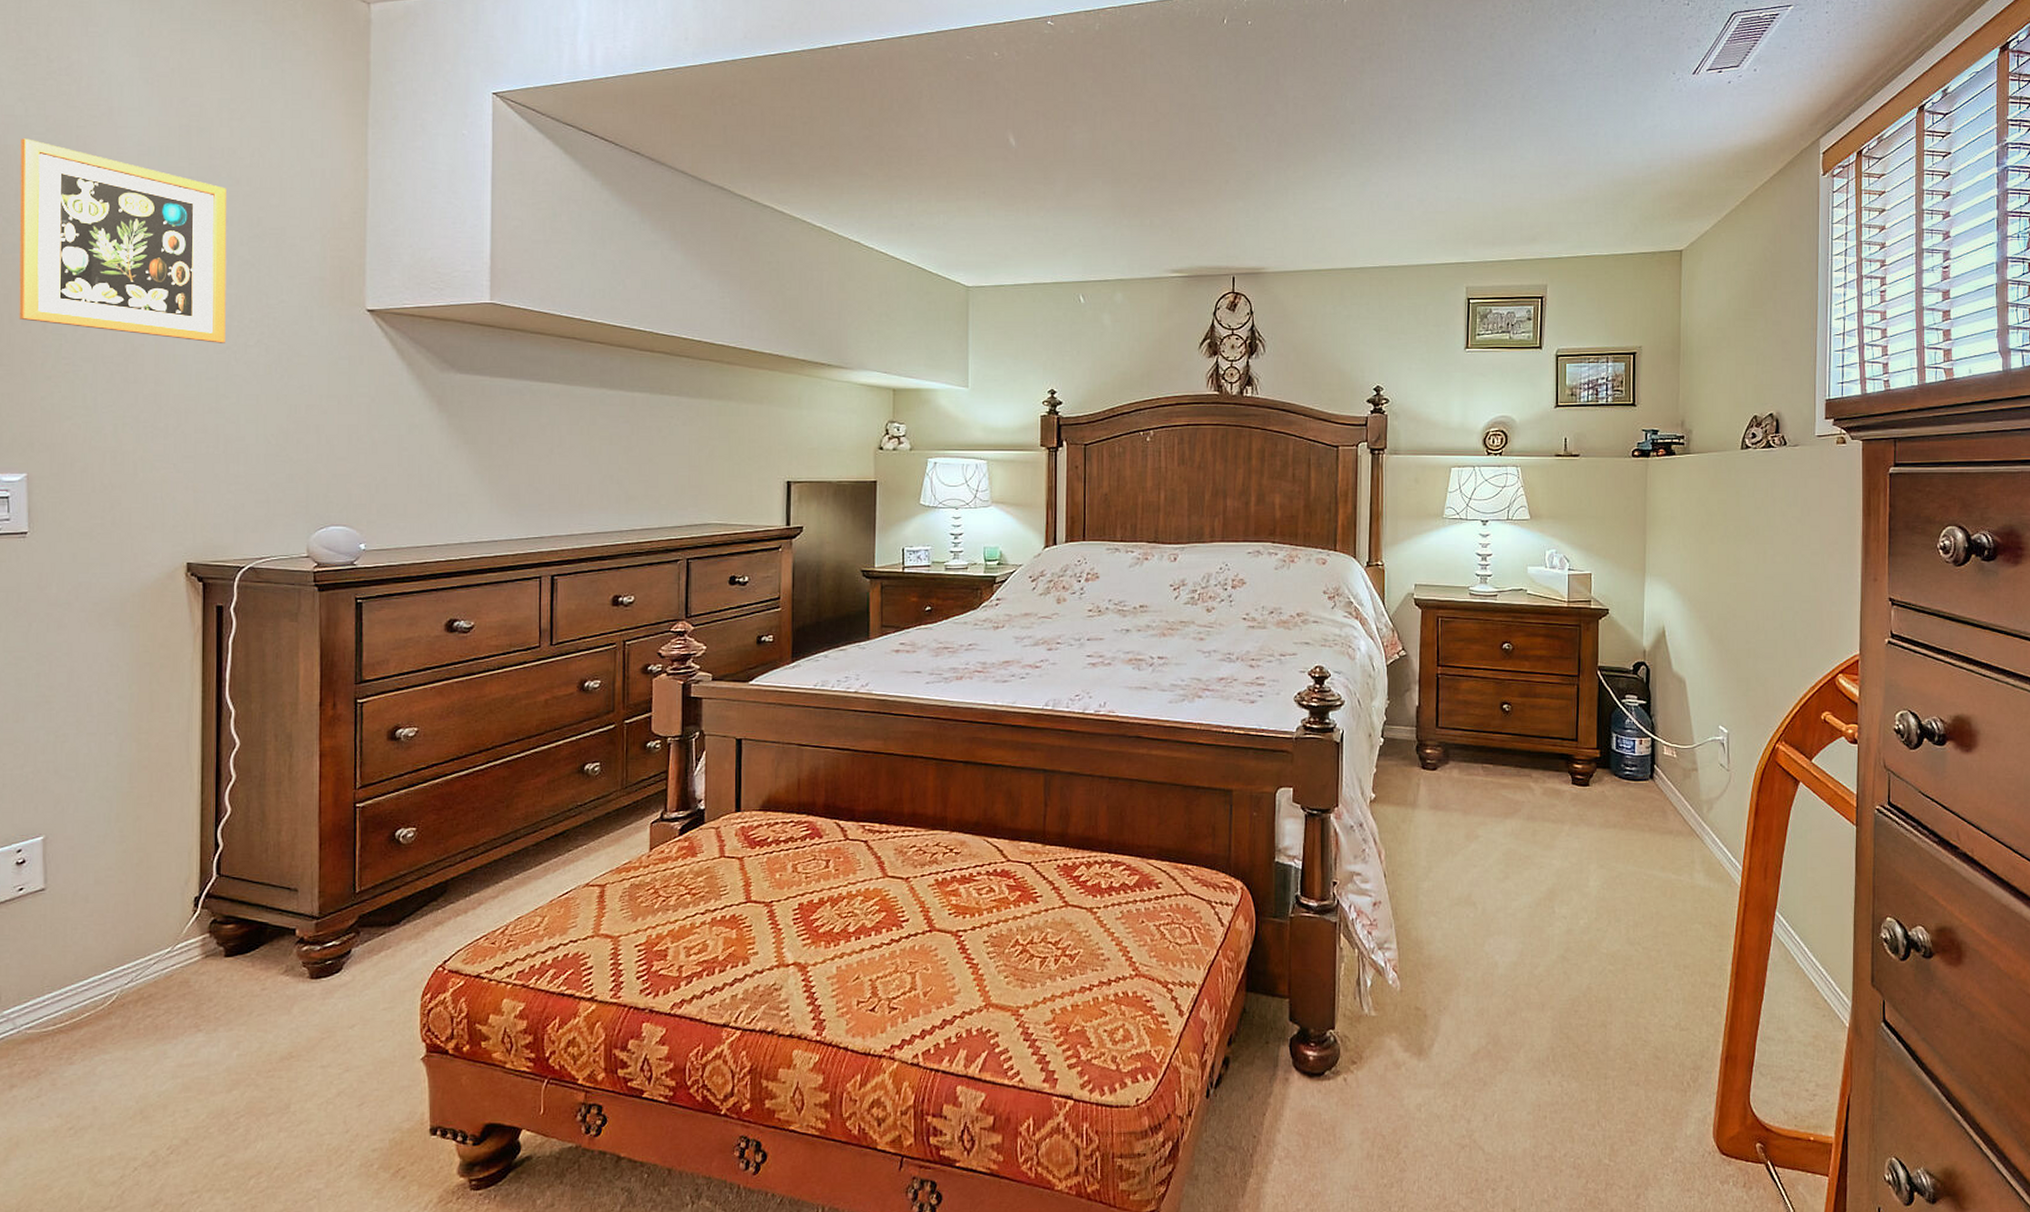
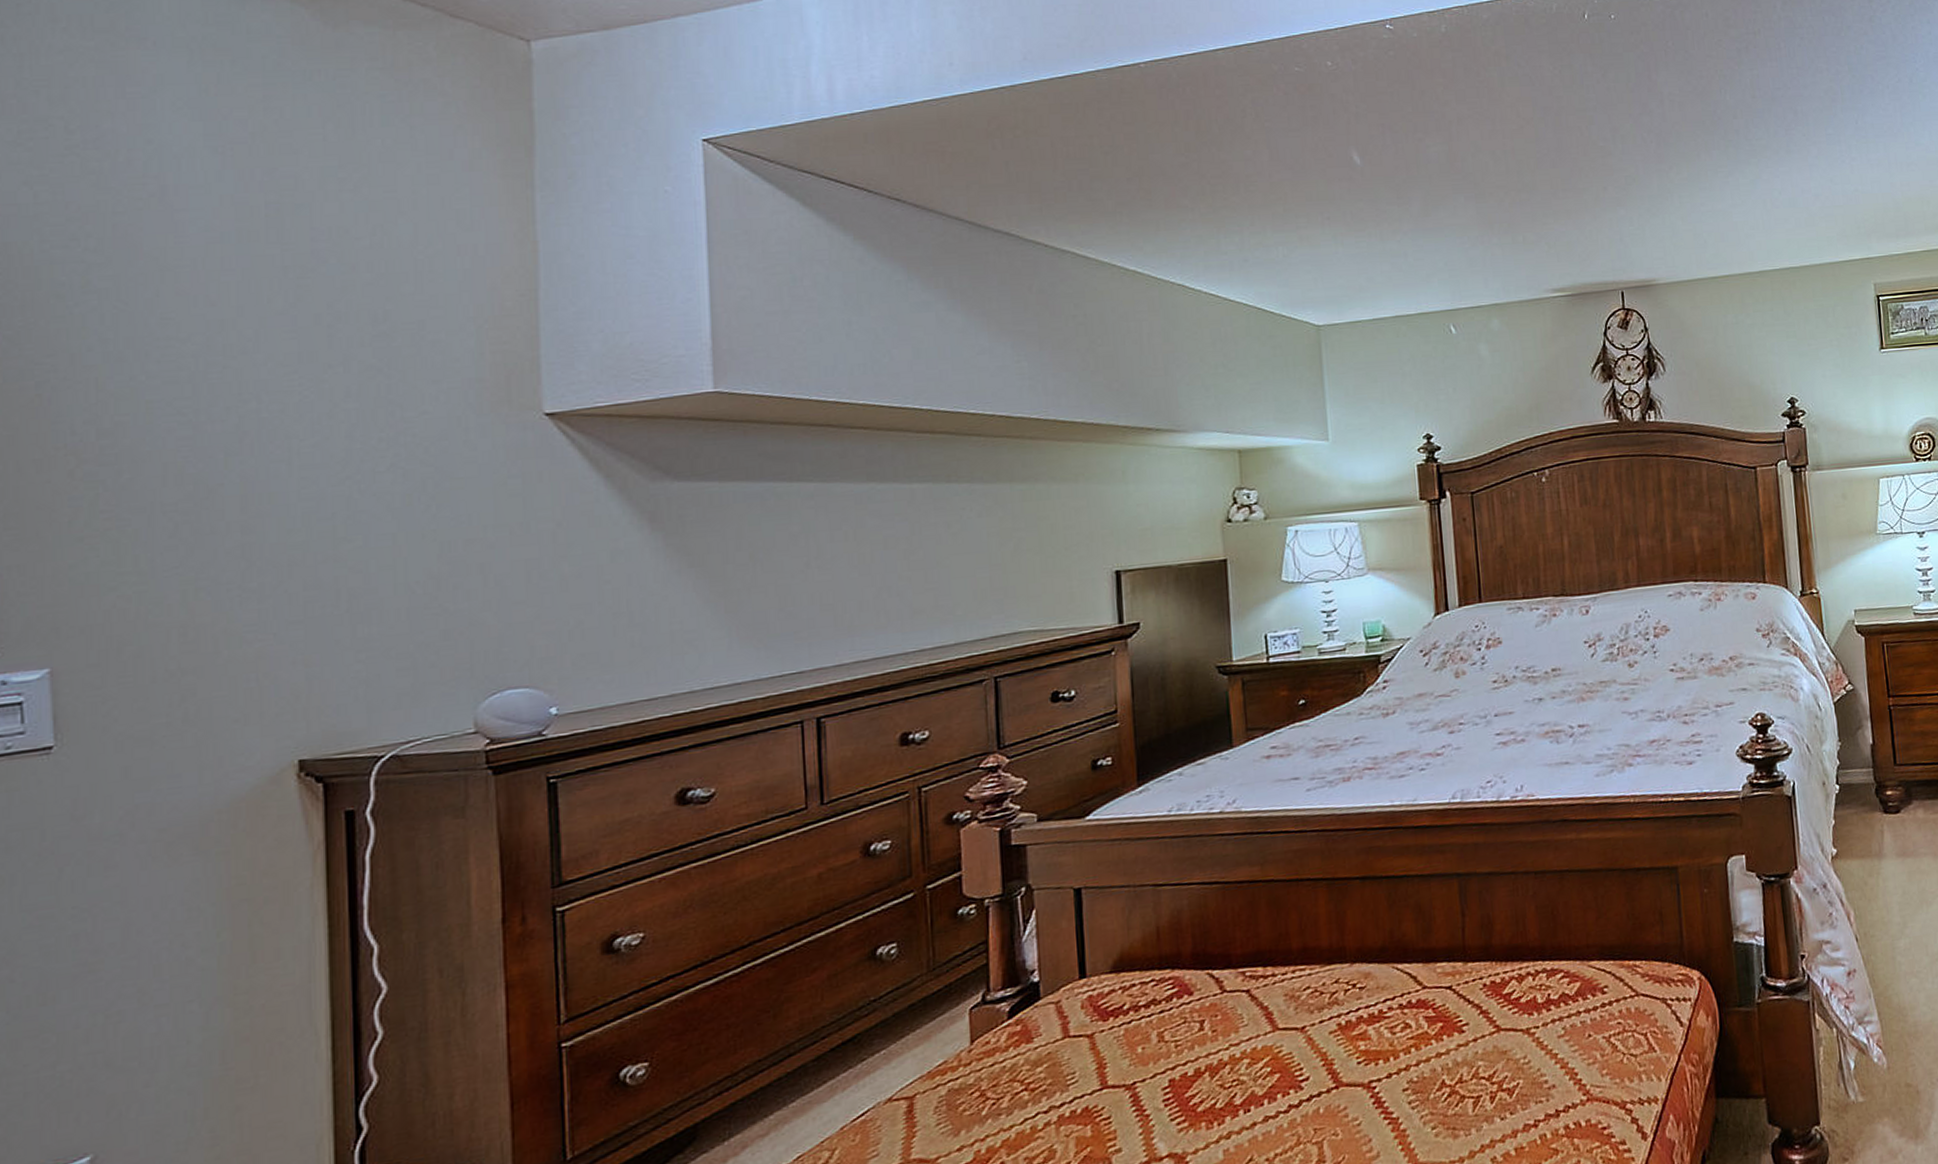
picture frame: present [19,138,227,343] -> none [28,232,344,474]

